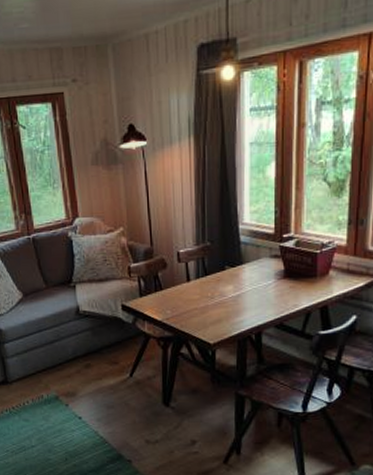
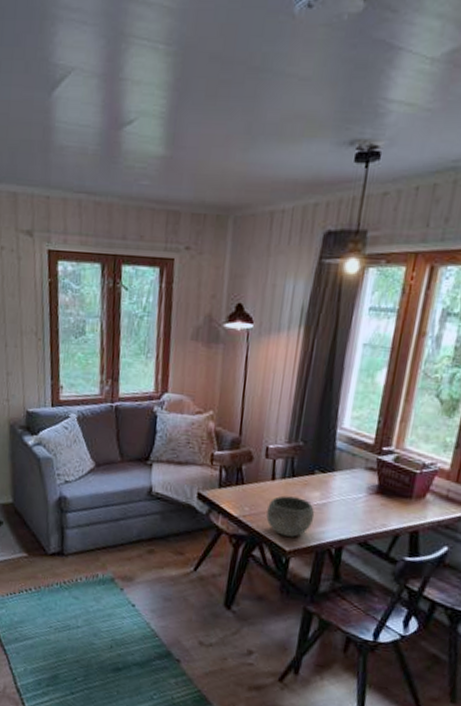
bowl: none [188,293,232,331] -> present [266,495,315,537]

